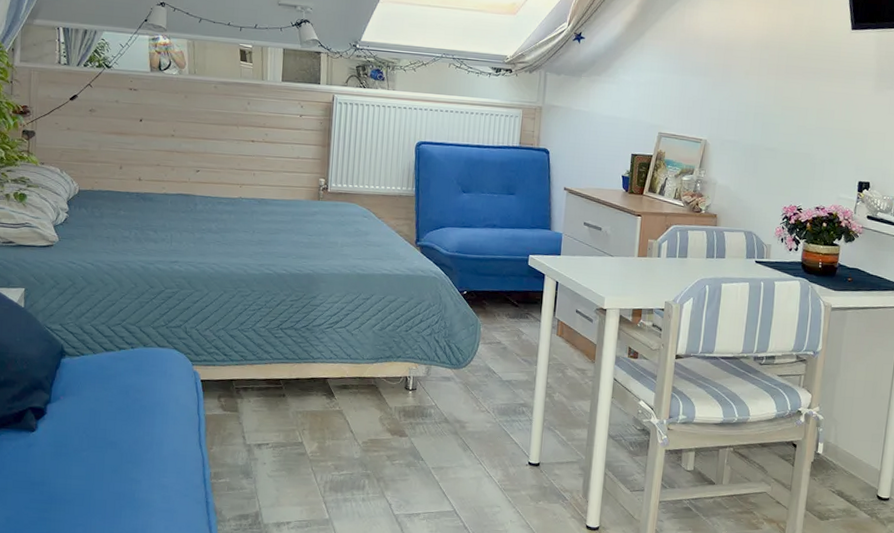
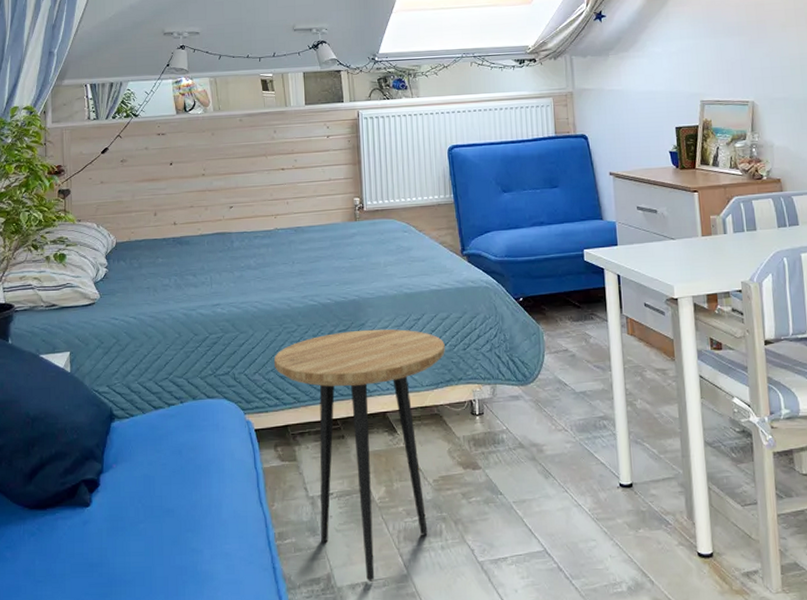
side table: none [225,301,389,522] -> present [273,329,445,582]

